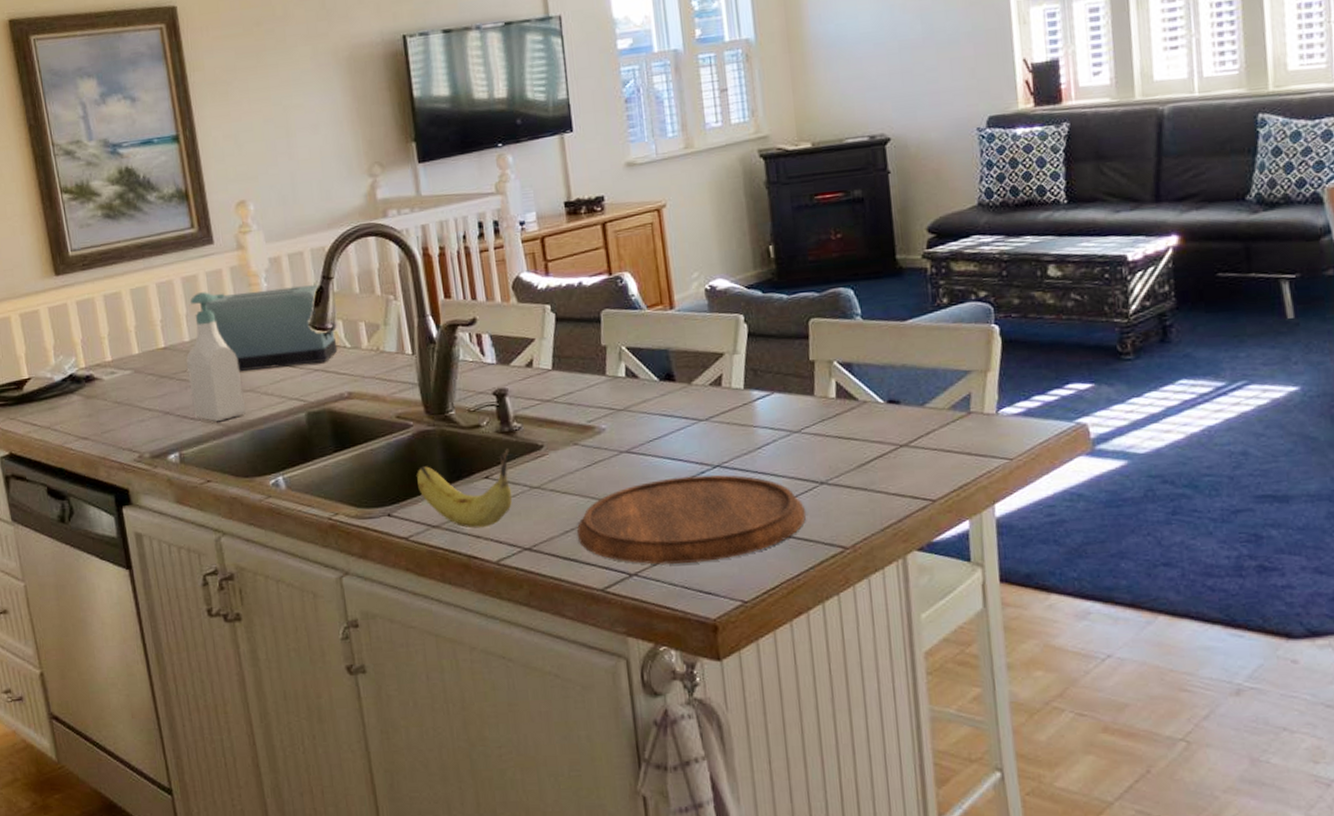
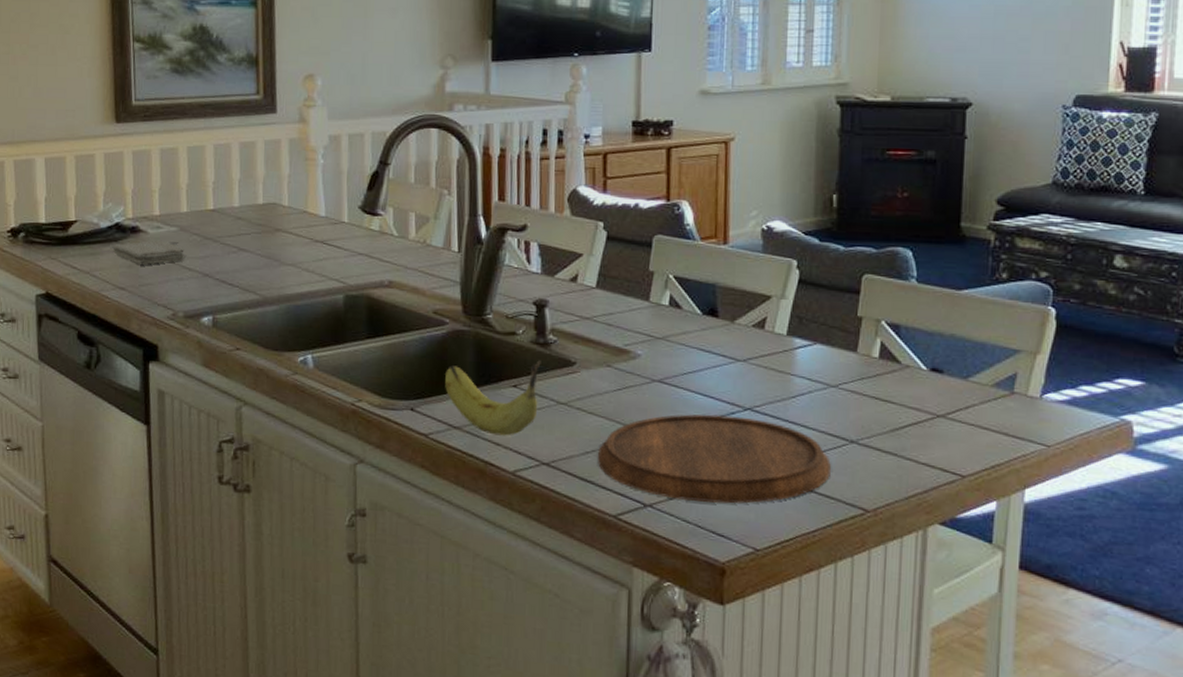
washcloth: none [70,385,144,412] -> present [112,240,185,265]
soap bottle: present [186,292,246,422] -> none [232,160,285,292]
toaster: present [205,285,338,371] -> none [259,165,387,247]

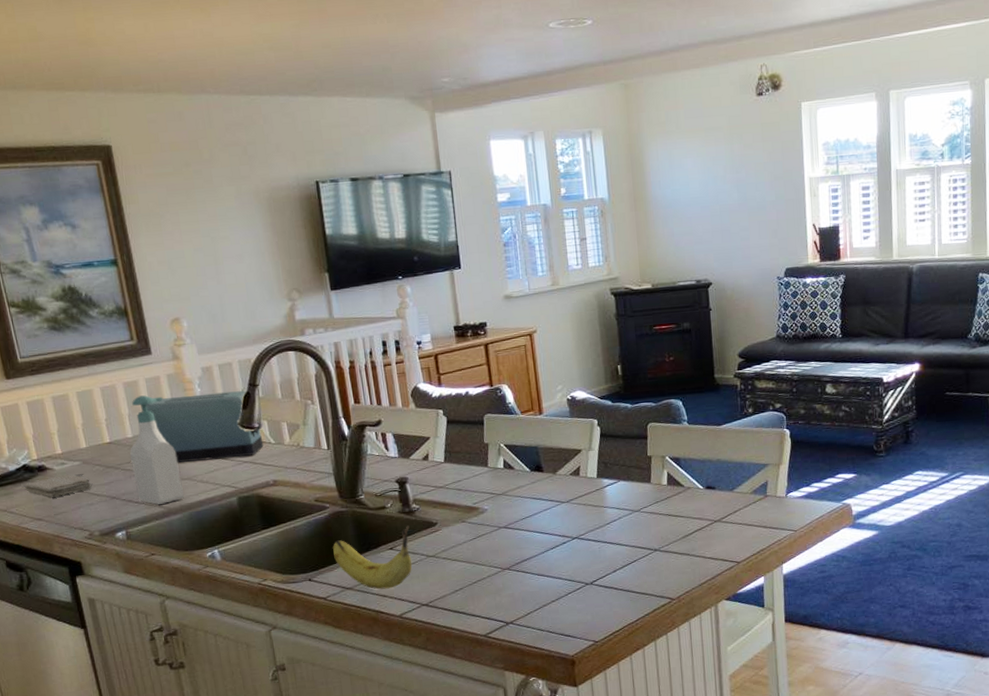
soap bottle: none [232,160,285,292] -> present [130,395,184,505]
toaster: none [259,165,387,247] -> present [145,391,264,463]
cutting board: present [597,414,831,504] -> none [464,544,643,615]

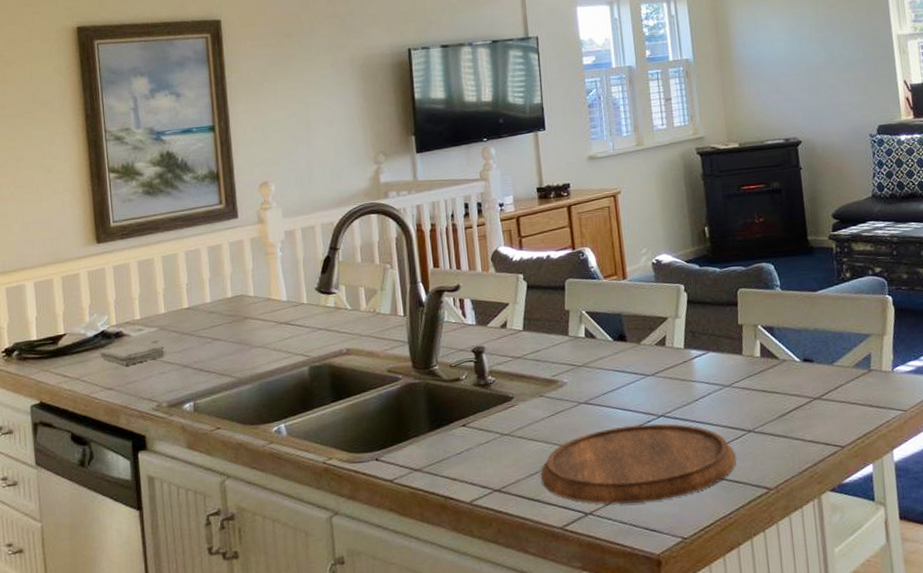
soap bottle: present [130,395,184,505] -> none [207,259,255,375]
toaster: present [145,391,264,463] -> none [227,254,340,329]
fruit: present [333,525,412,590] -> none [403,399,486,472]
cutting board: none [464,544,643,615] -> present [540,423,736,504]

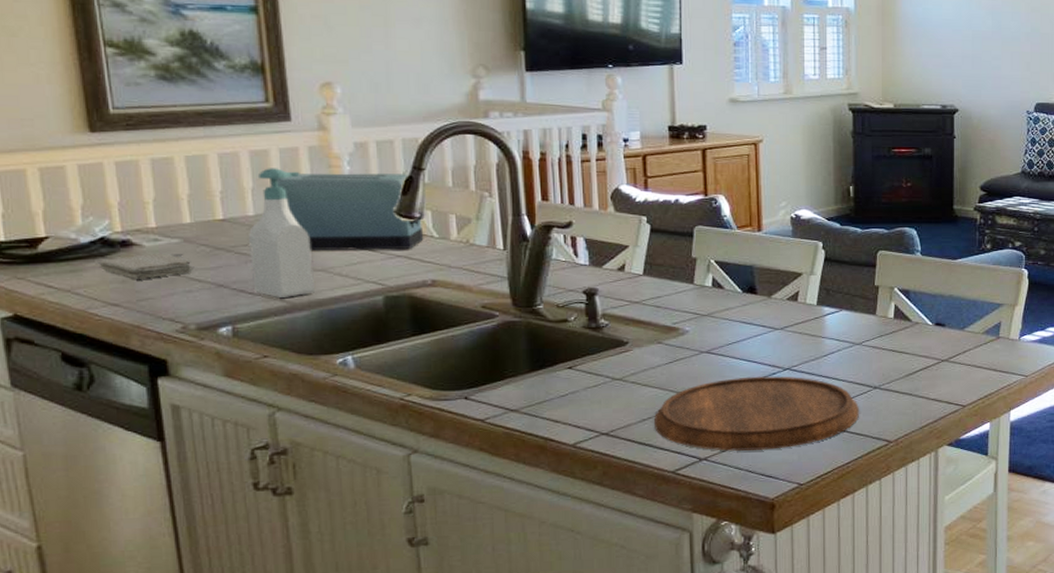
soap bottle: none [207,259,255,375] -> present [249,168,314,299]
toaster: none [227,254,340,329] -> present [276,173,425,250]

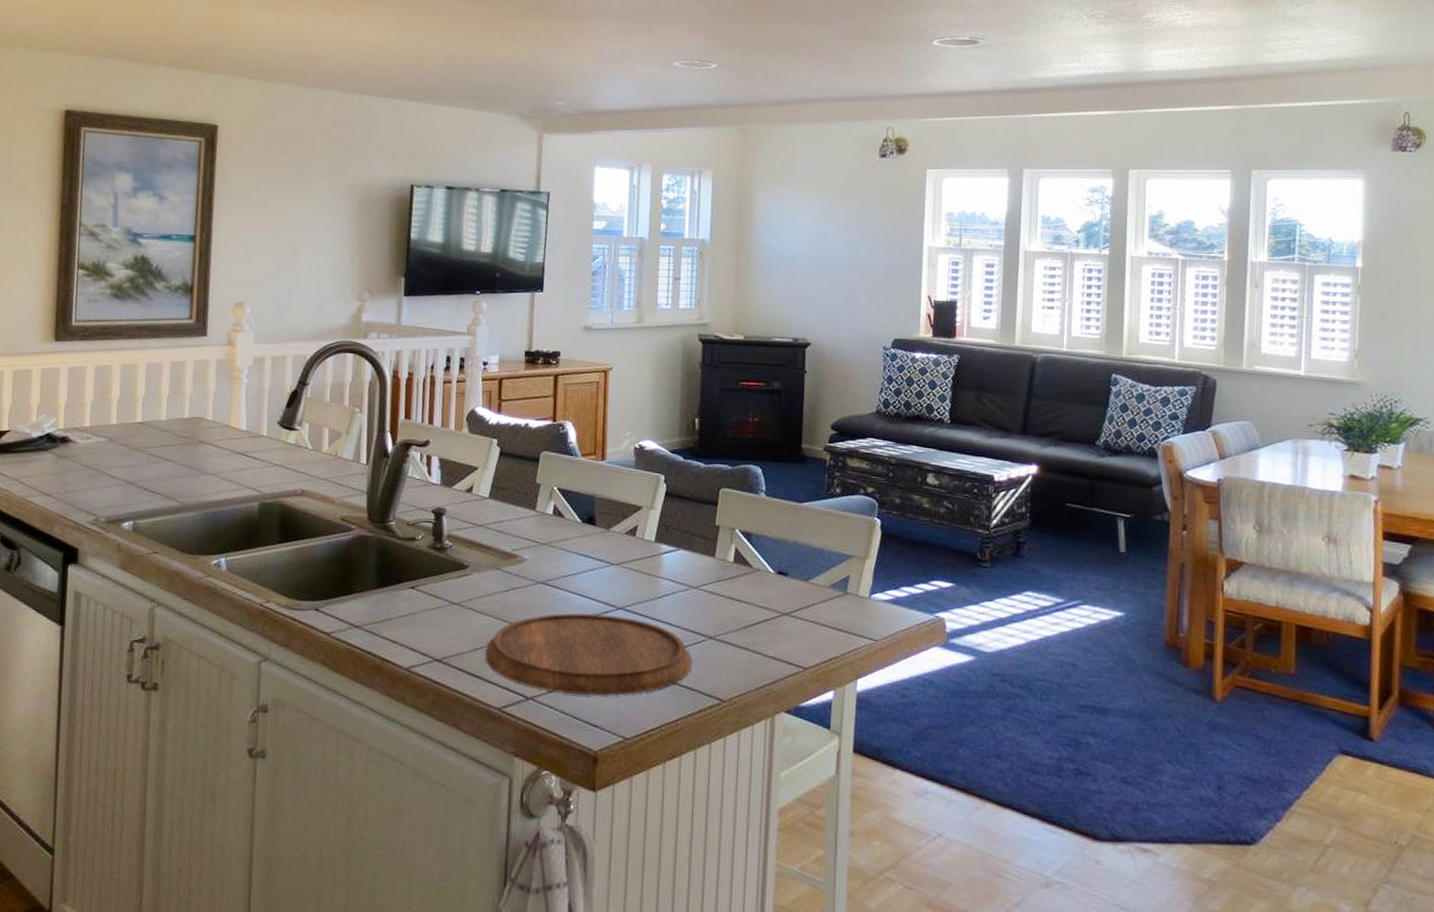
washcloth: present [98,253,193,279] -> none [41,449,112,473]
soap bottle: present [249,168,314,299] -> none [155,377,207,499]
toaster: present [276,173,425,250] -> none [187,383,303,459]

